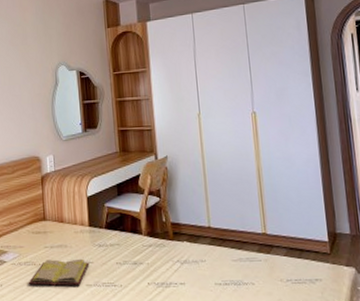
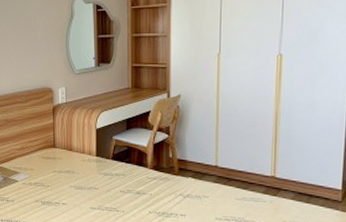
diary: present [28,258,90,286] -> none [37,182,95,208]

